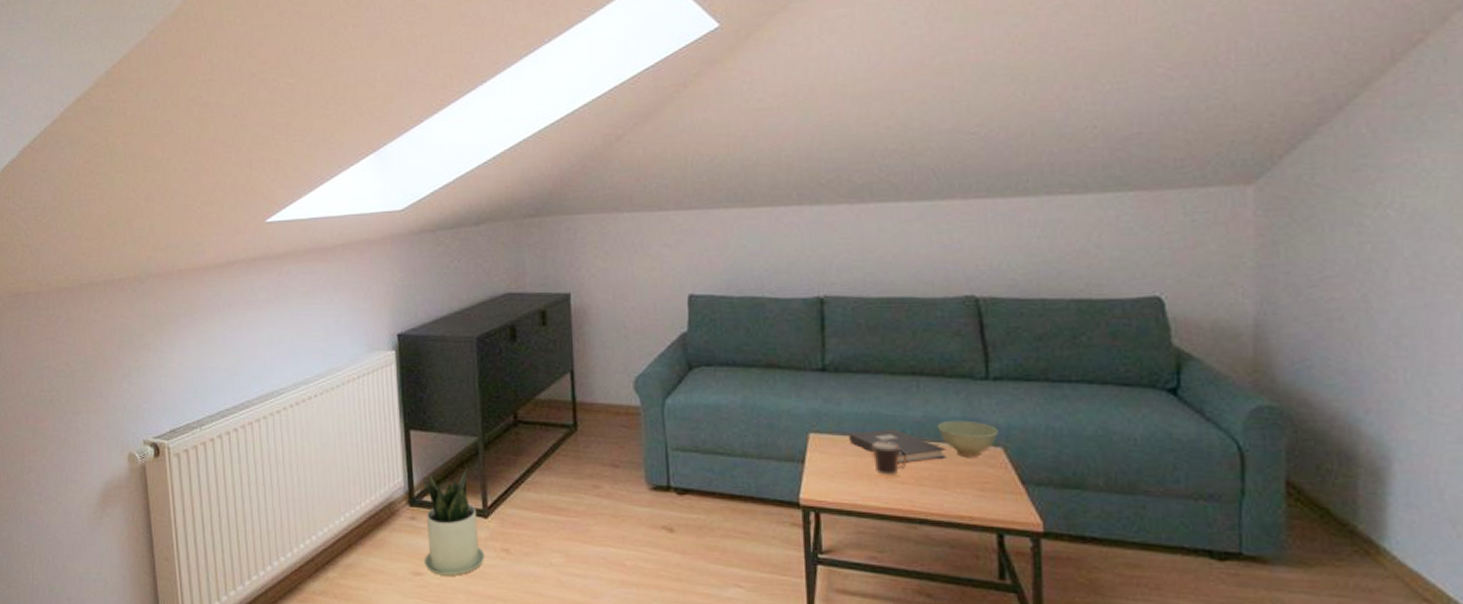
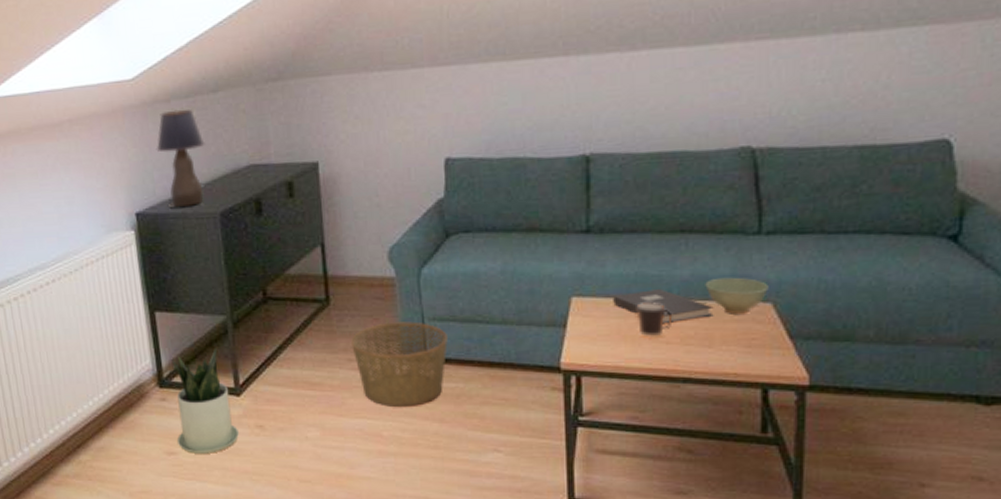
table lamp: none [420,238,466,331] -> present [156,108,205,208]
basket: none [597,450,690,536] -> present [351,321,448,407]

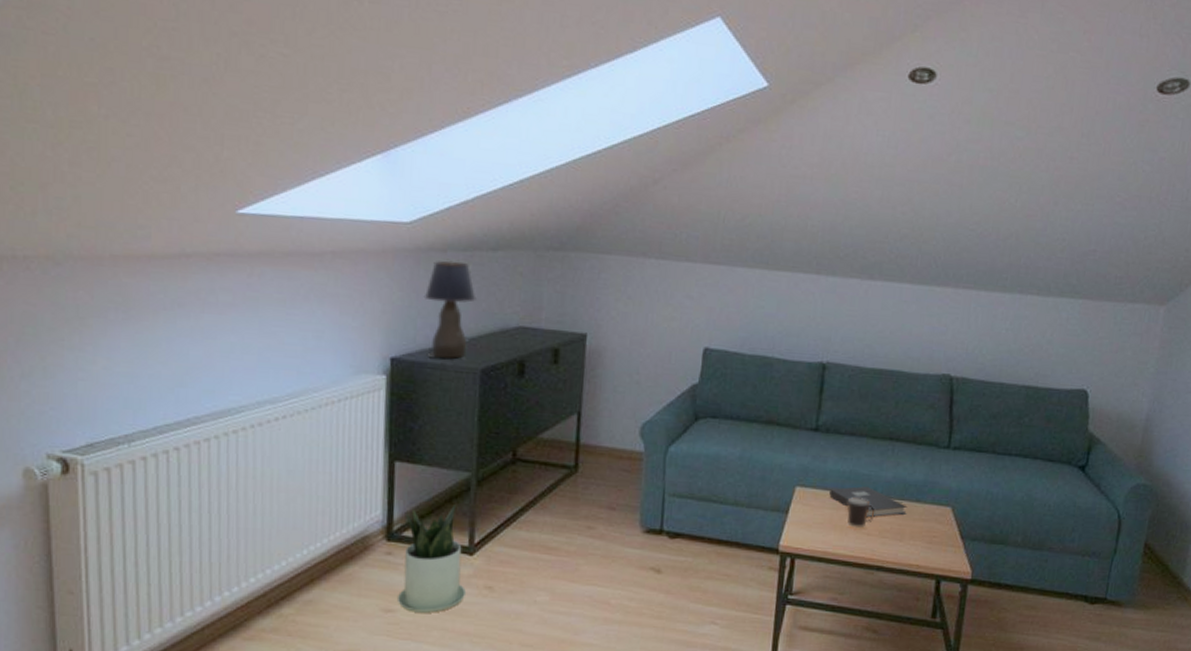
basket: present [351,321,448,407] -> none [593,494,684,577]
bowl: present [705,277,769,314] -> none [903,482,951,515]

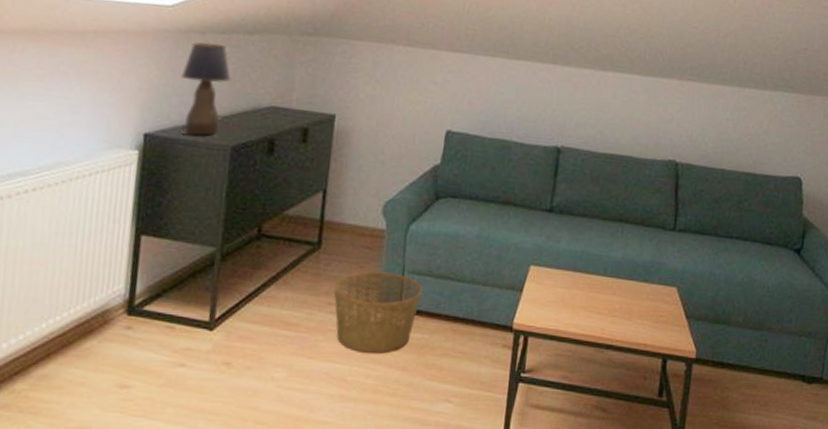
planter: present [398,504,467,613] -> none [134,279,205,389]
basket: none [593,494,684,577] -> present [334,271,422,353]
book: present [829,486,906,518] -> none [562,265,635,297]
mug: present [846,497,875,529] -> none [578,277,605,308]

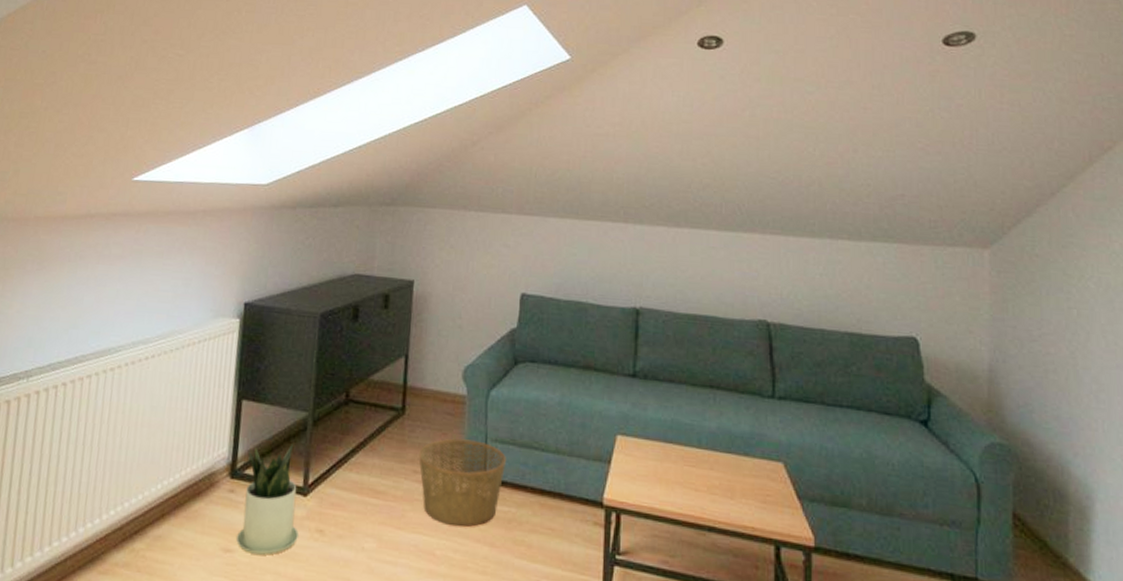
planter: none [134,279,205,389] -> present [236,444,300,555]
table lamp: present [180,41,231,136] -> none [275,215,319,304]

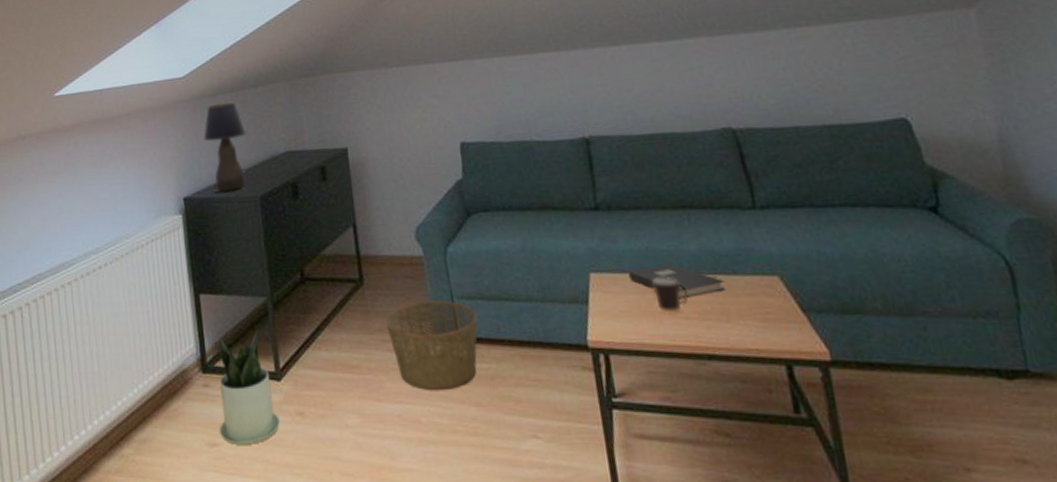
table lamp: none [275,215,319,304] -> present [203,102,247,193]
book: none [652,436,734,472] -> present [628,263,725,299]
mug: none [671,448,701,483] -> present [651,277,689,313]

